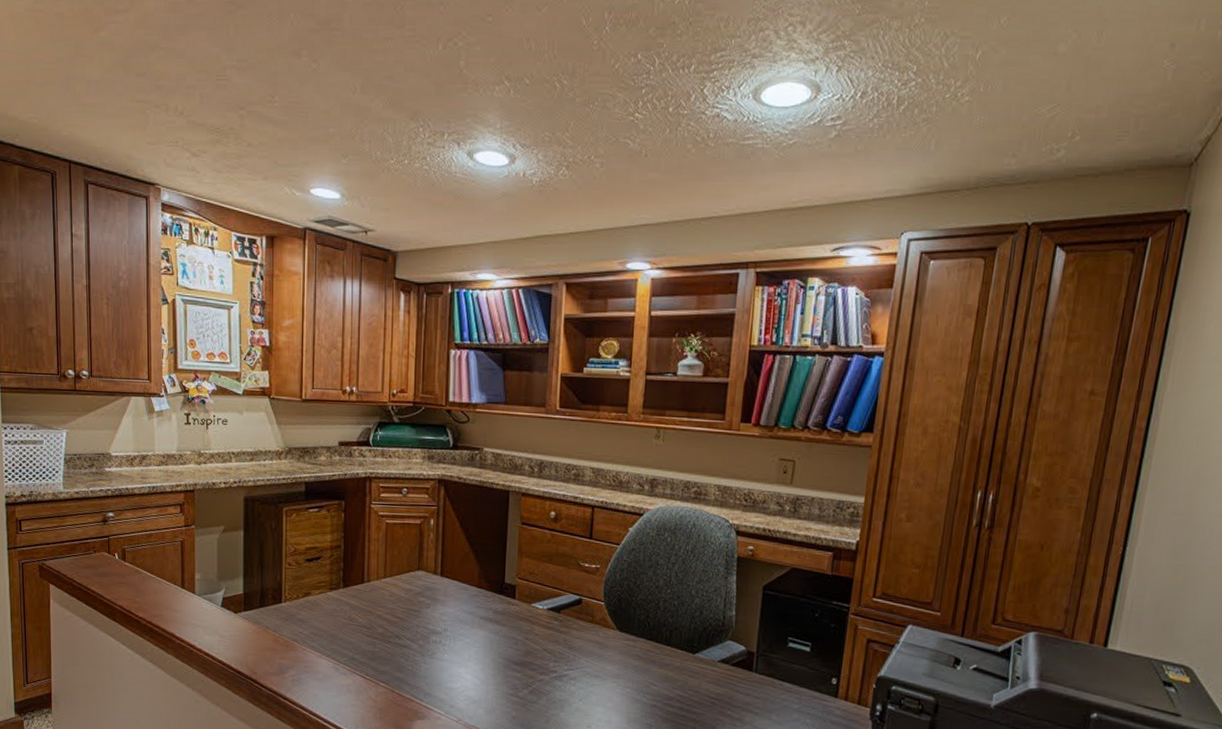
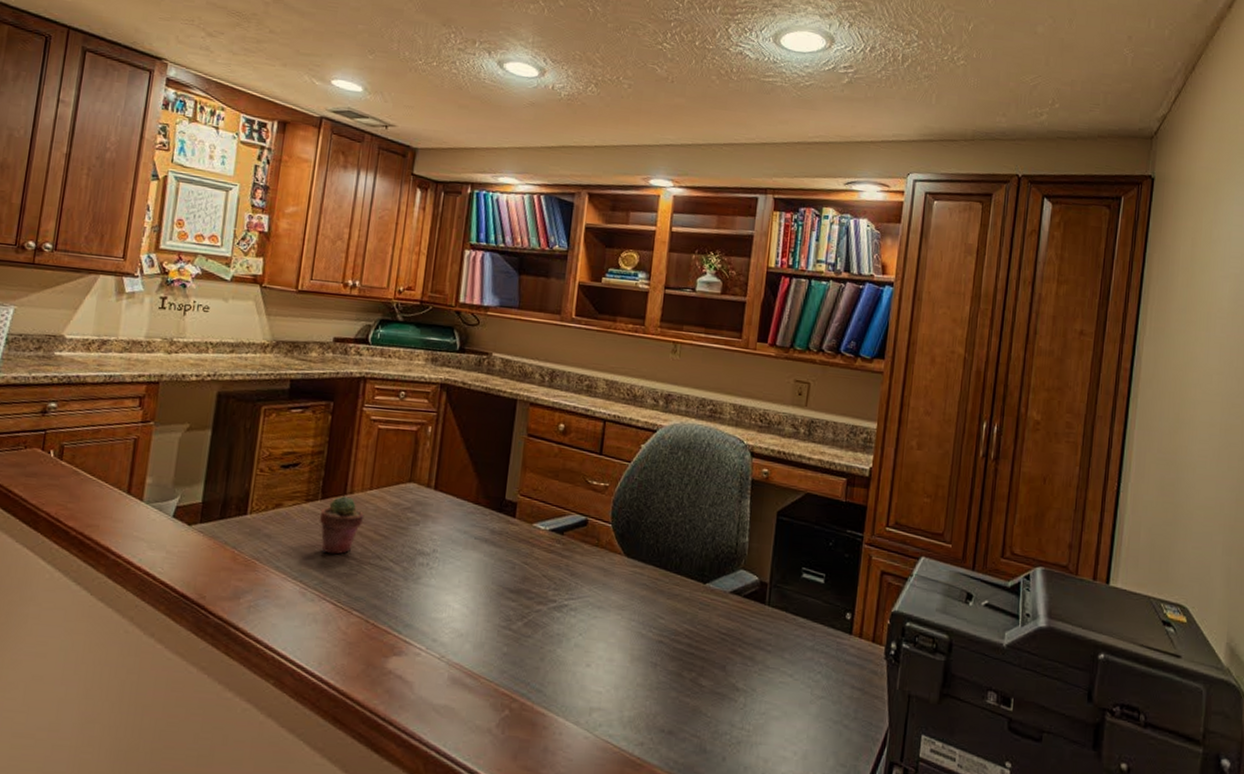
potted succulent: none [343,584,382,635] -> present [319,496,365,555]

